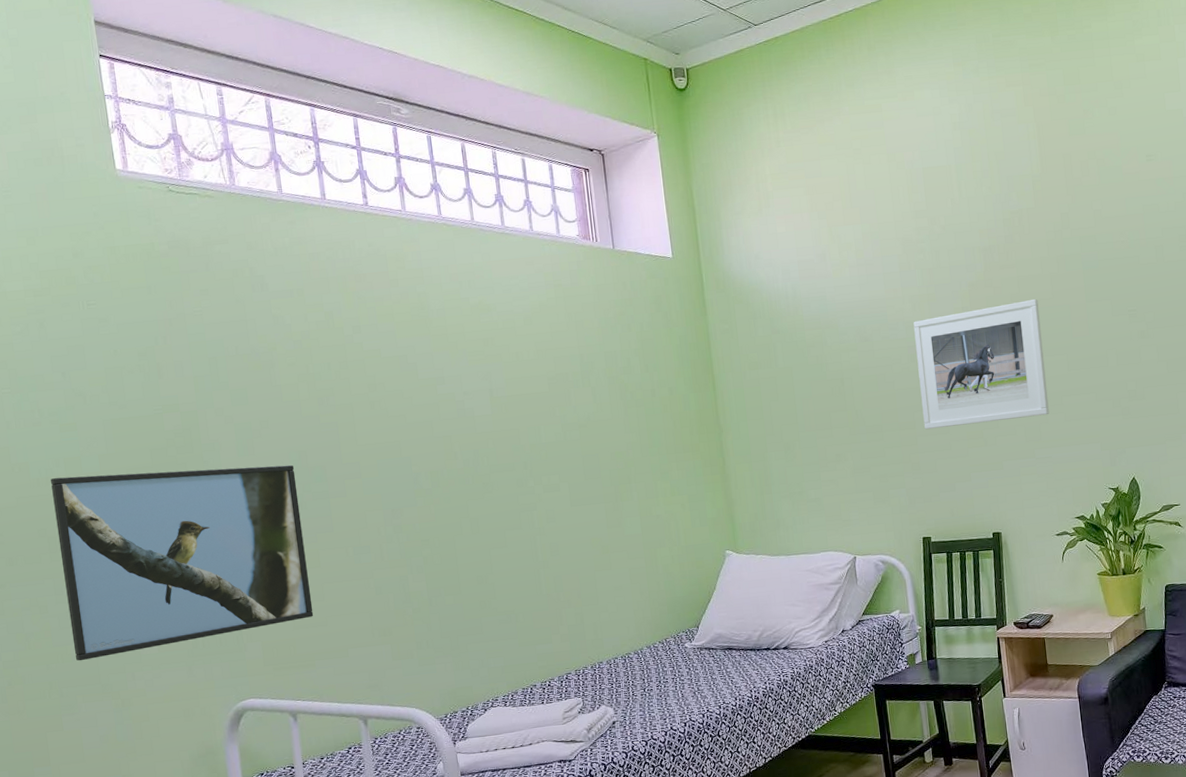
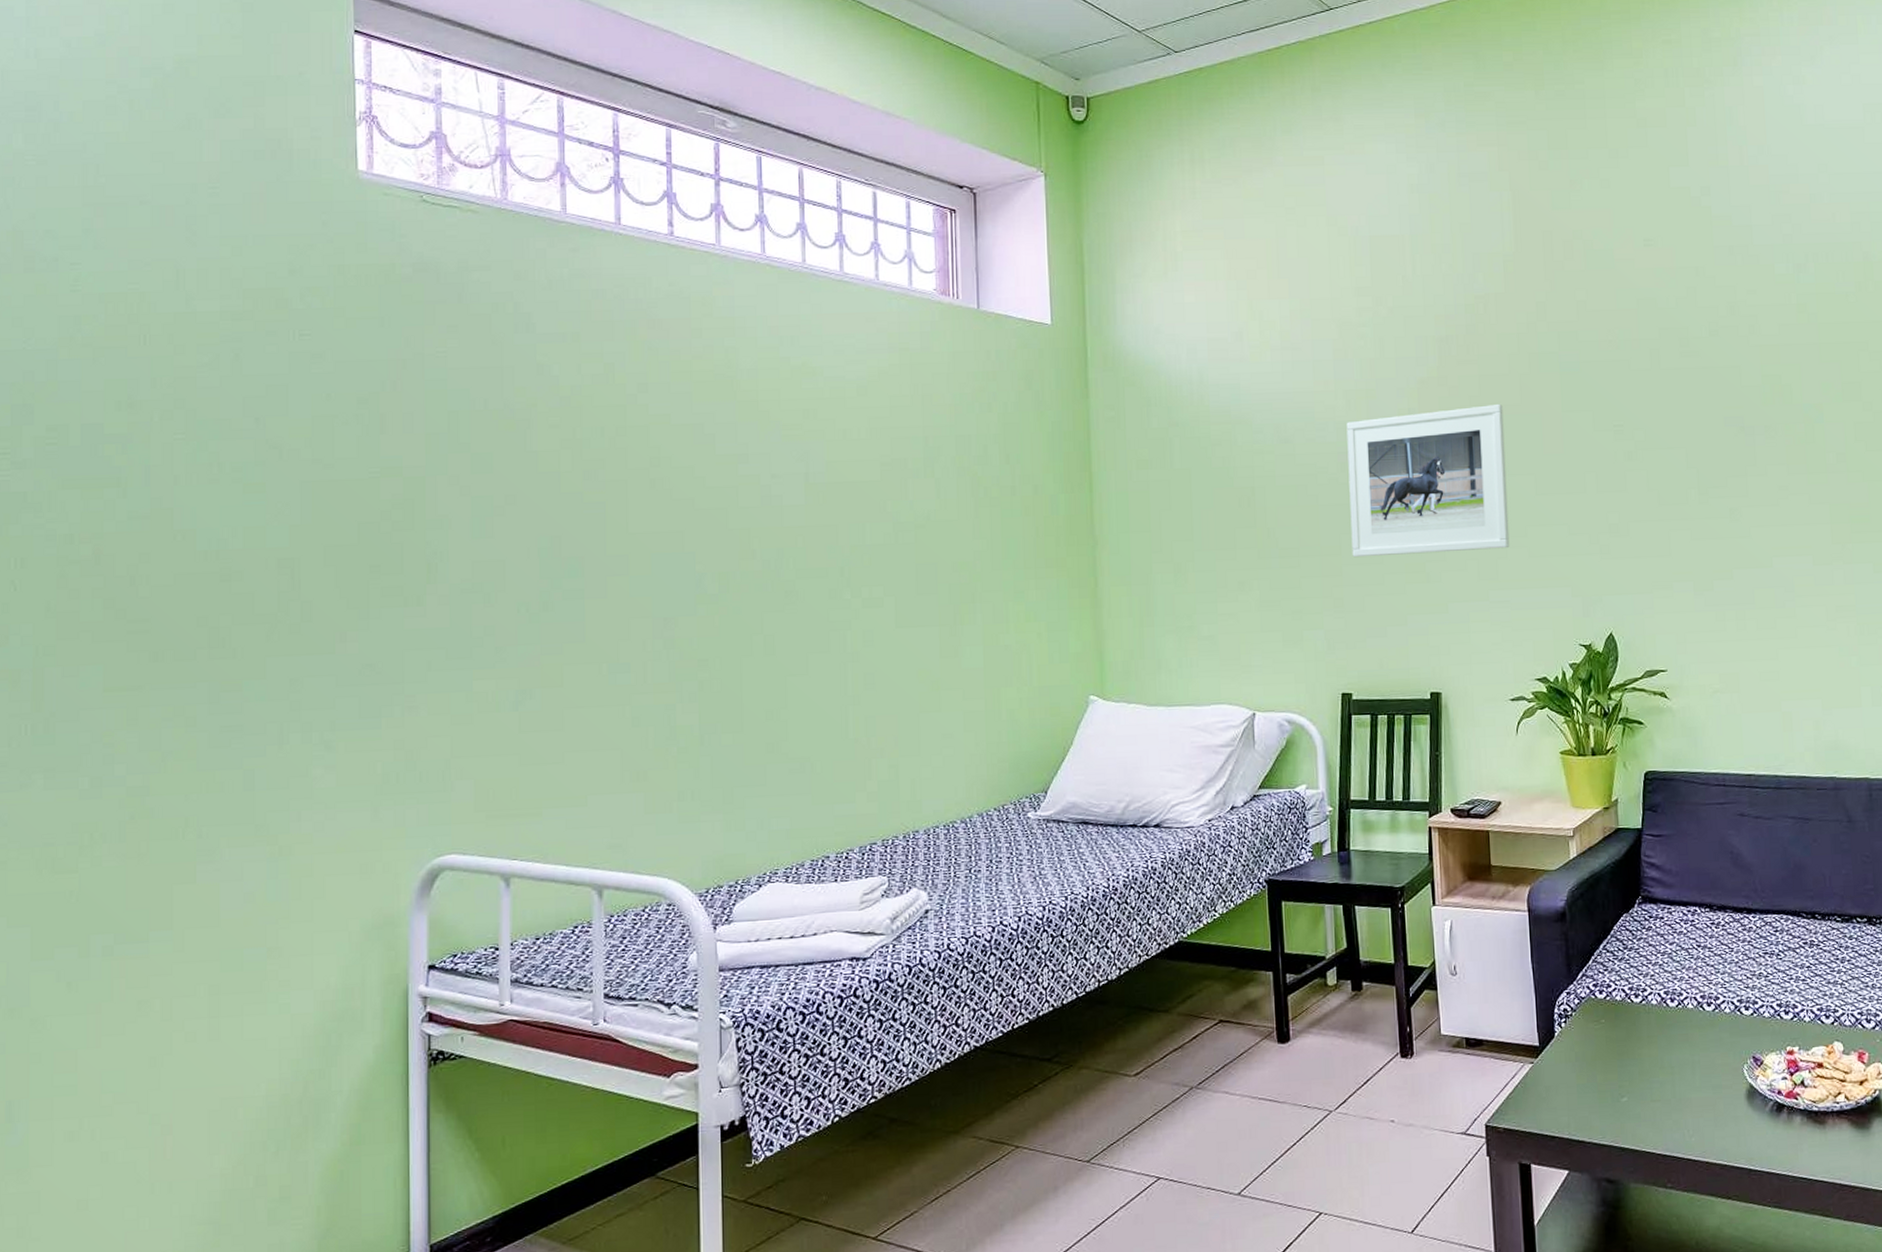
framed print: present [51,464,314,661] -> none [223,551,547,792]

